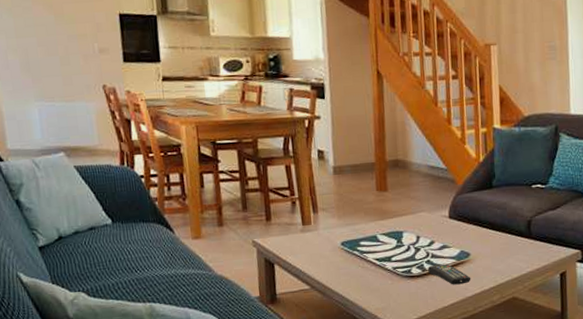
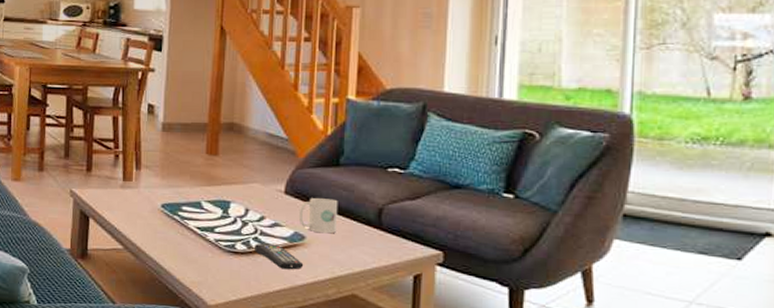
mug: none [462,218,495,248] -> present [298,198,338,233]

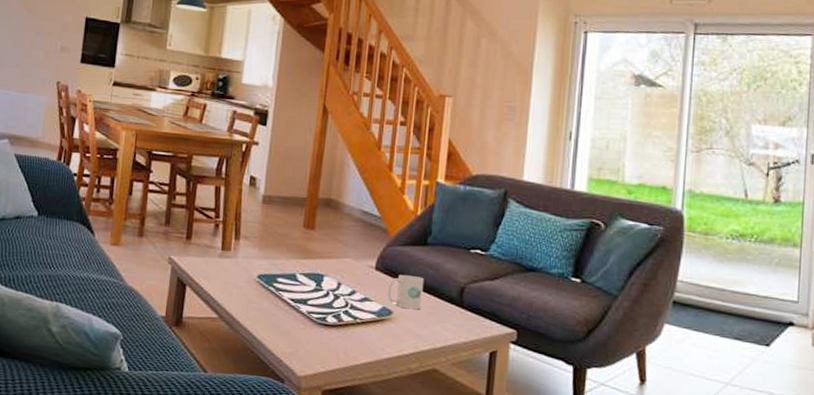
remote control: present [255,243,304,270] -> none [344,317,390,344]

